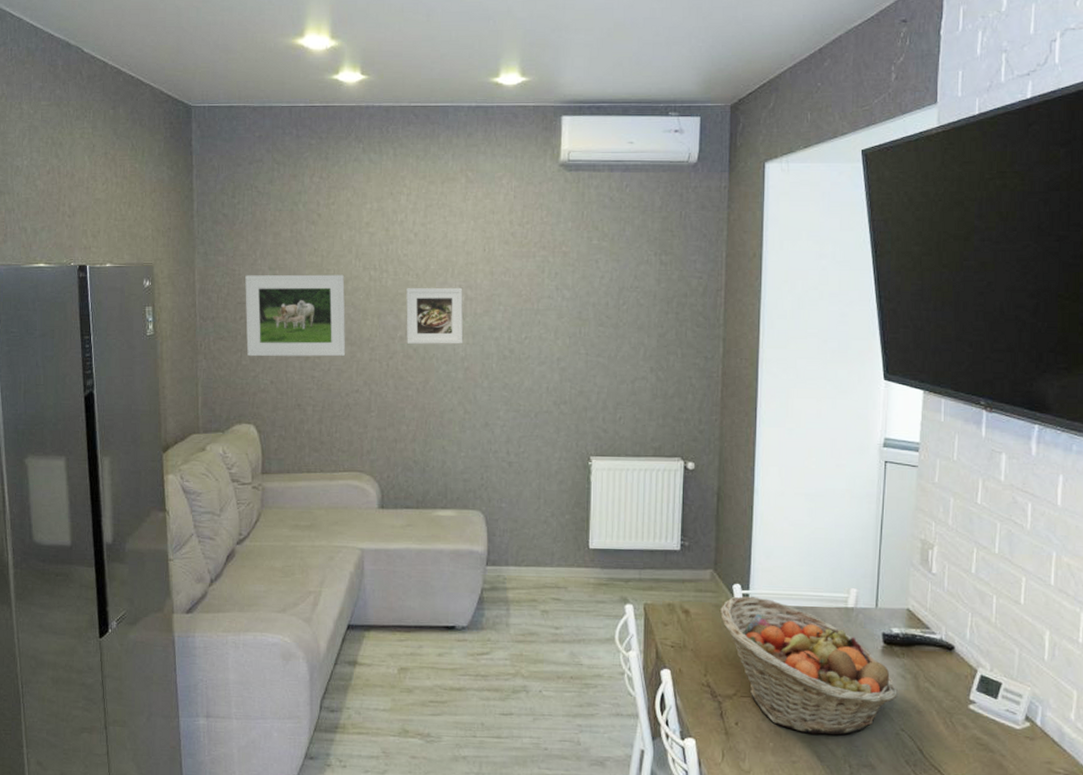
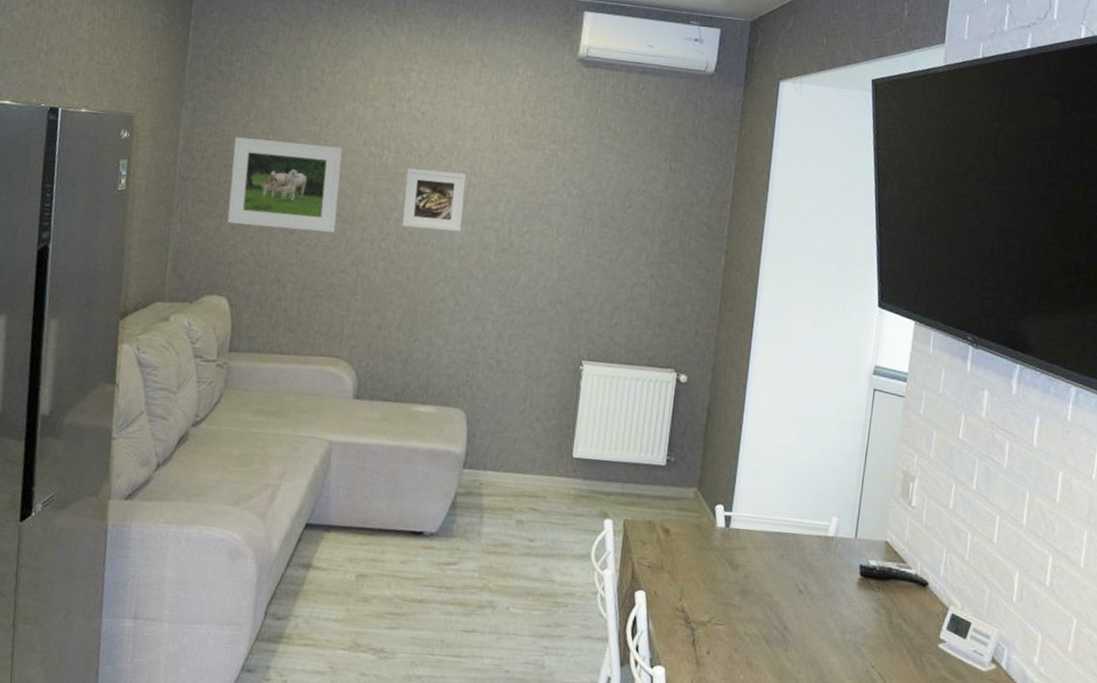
fruit basket: present [719,596,898,735] -> none [700,518,871,670]

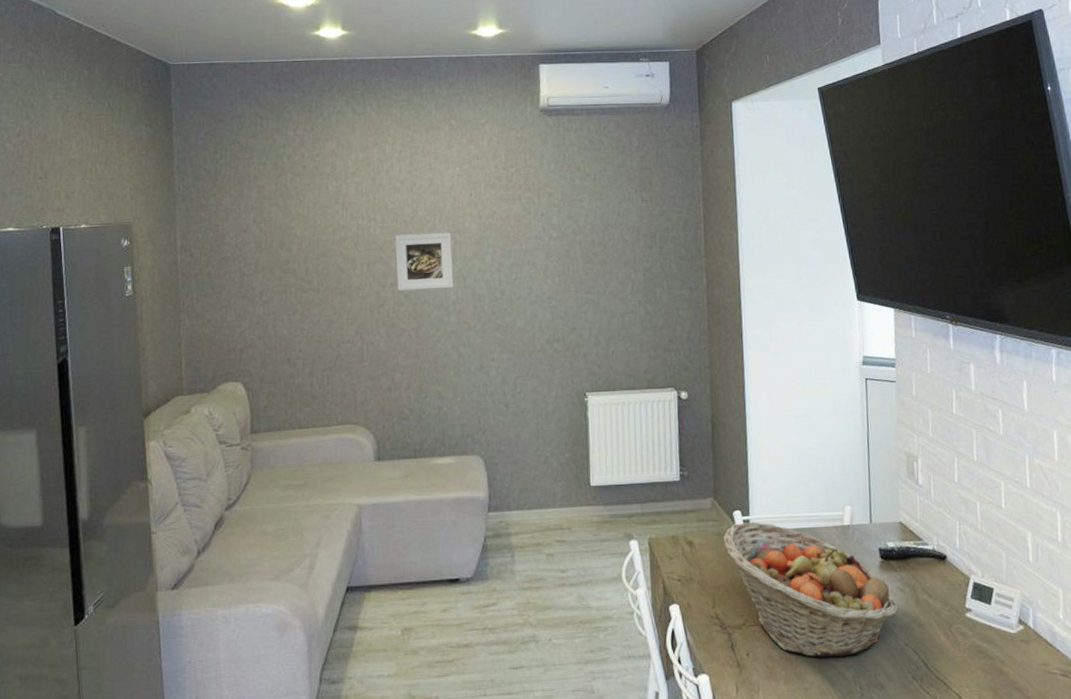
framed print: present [227,137,343,233] -> none [229,225,336,312]
fruit basket: none [700,518,871,670] -> present [722,522,899,658]

